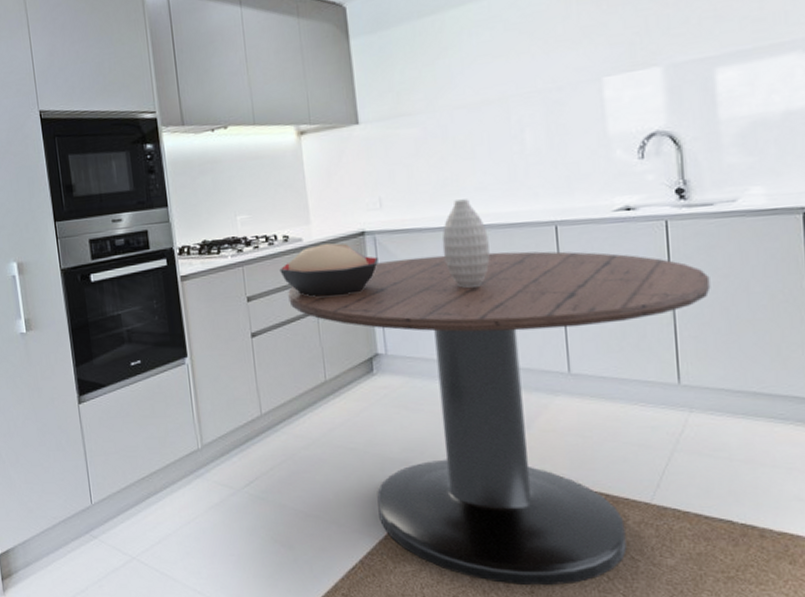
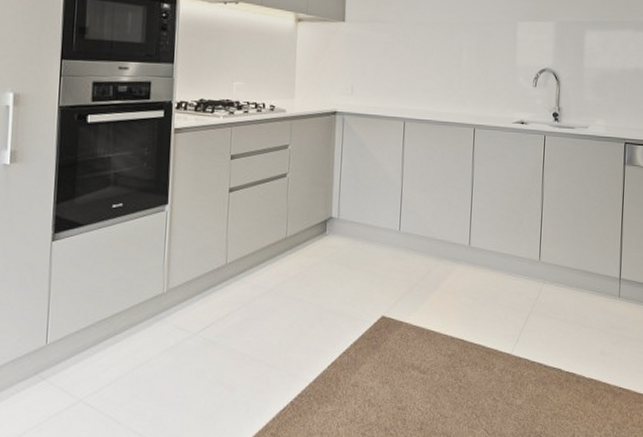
decorative bowl: present [279,243,378,297] -> none [263,117,343,164]
dining table: present [288,251,711,586] -> none [266,139,567,423]
vase: present [441,199,490,289] -> none [393,97,427,170]

